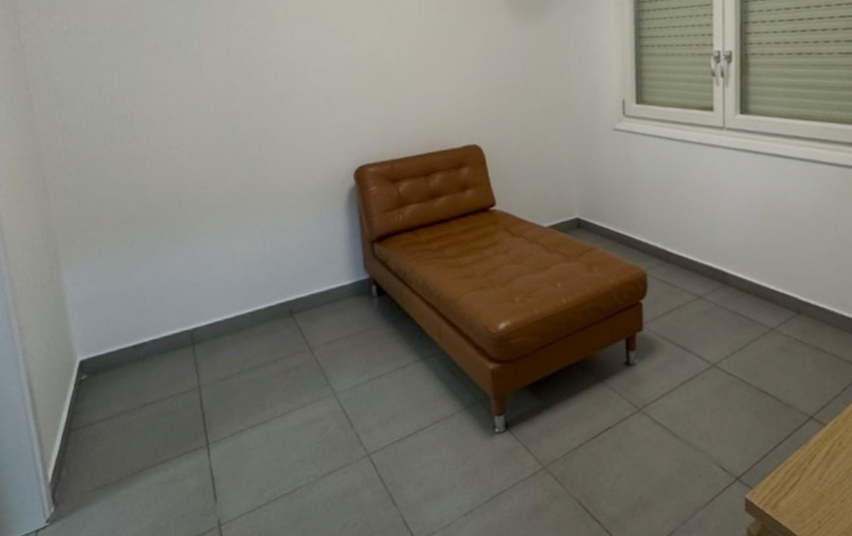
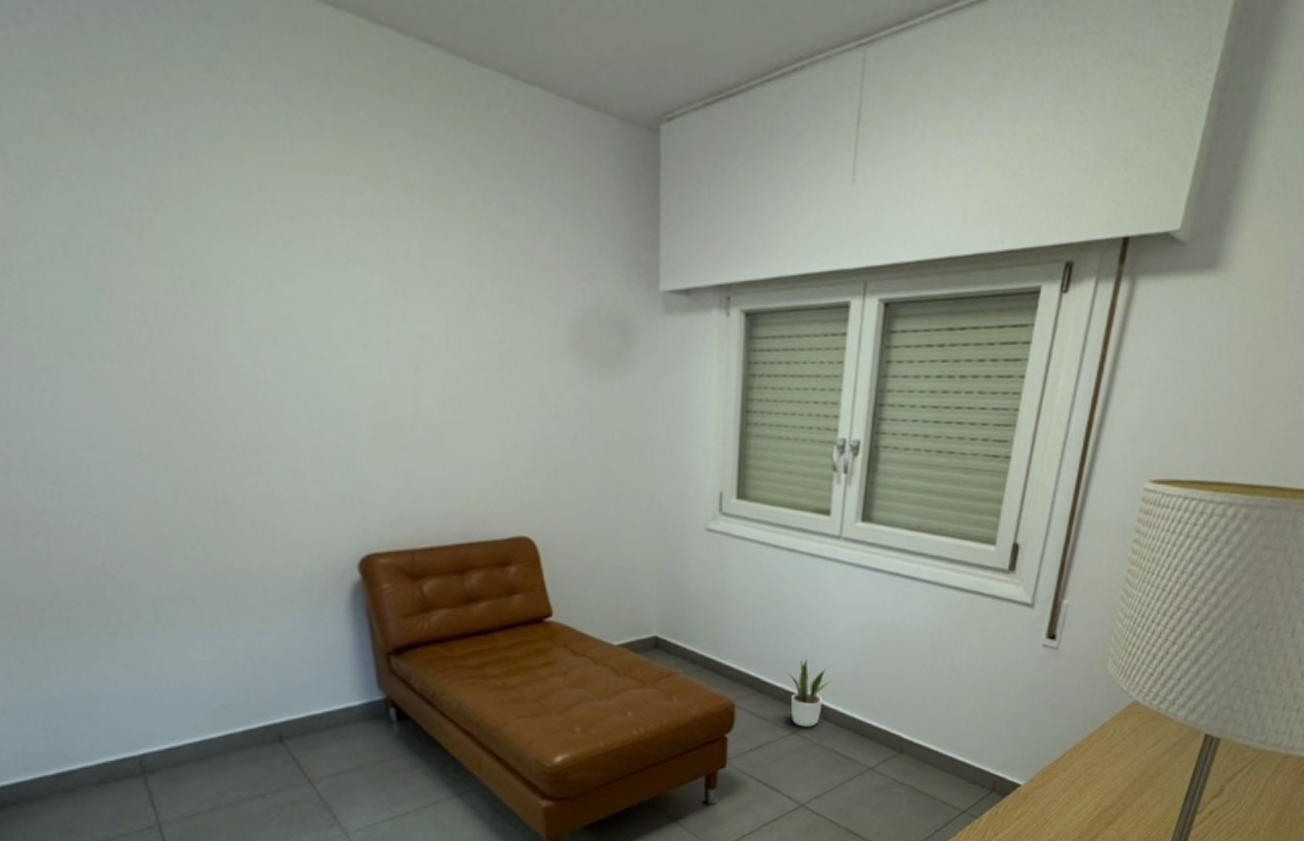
potted plant: none [689,229,729,292] -> present [786,657,832,727]

